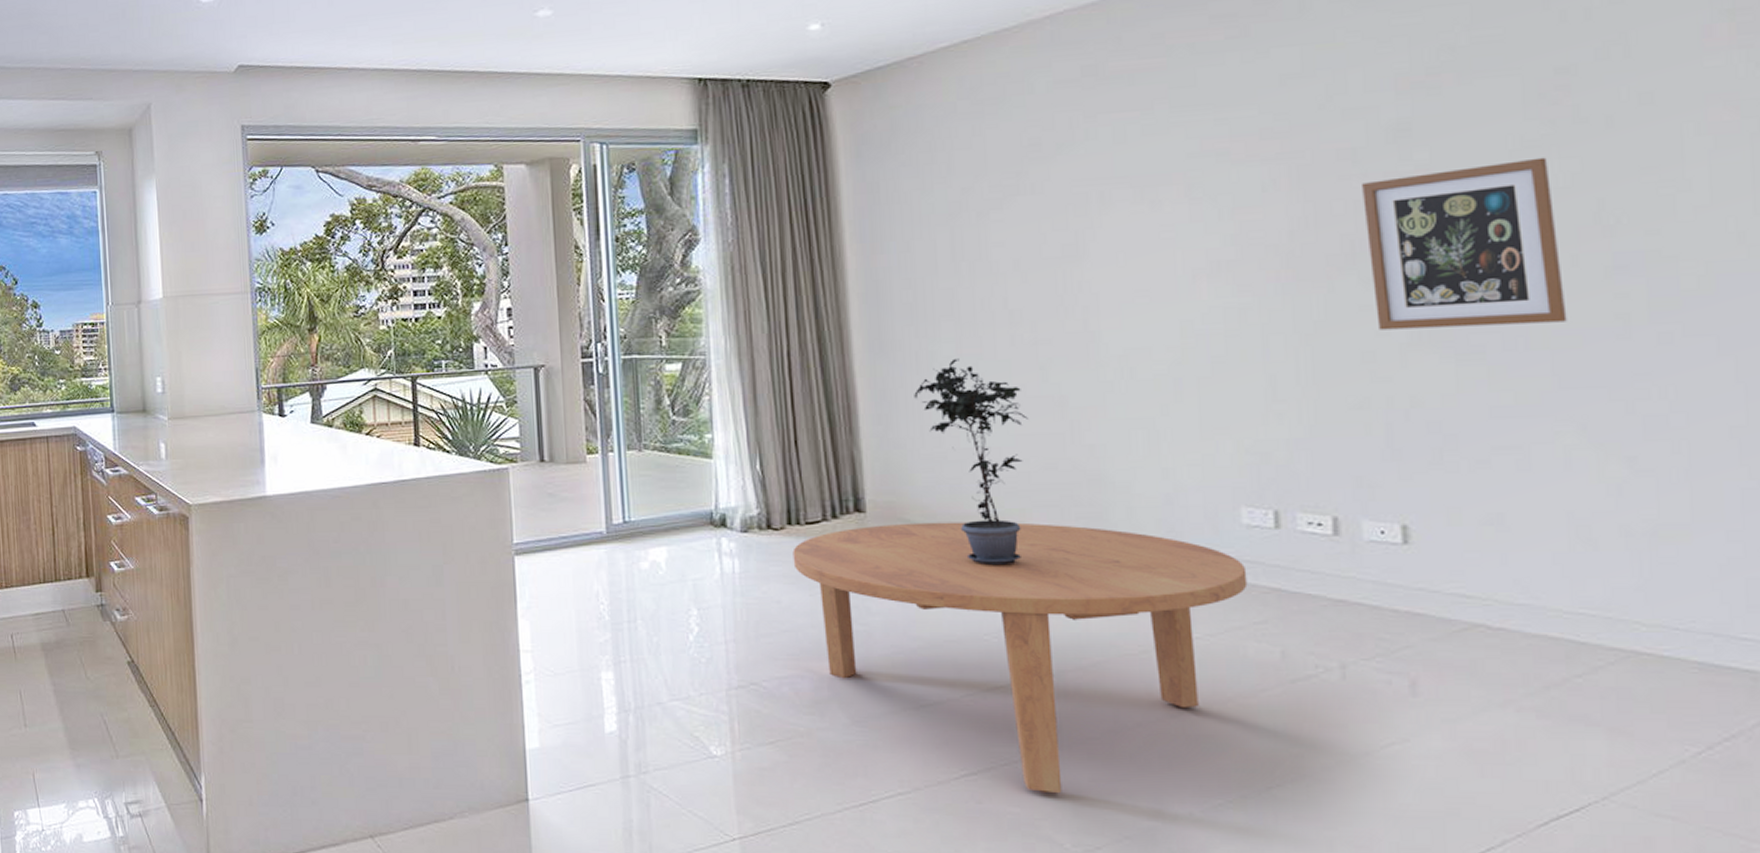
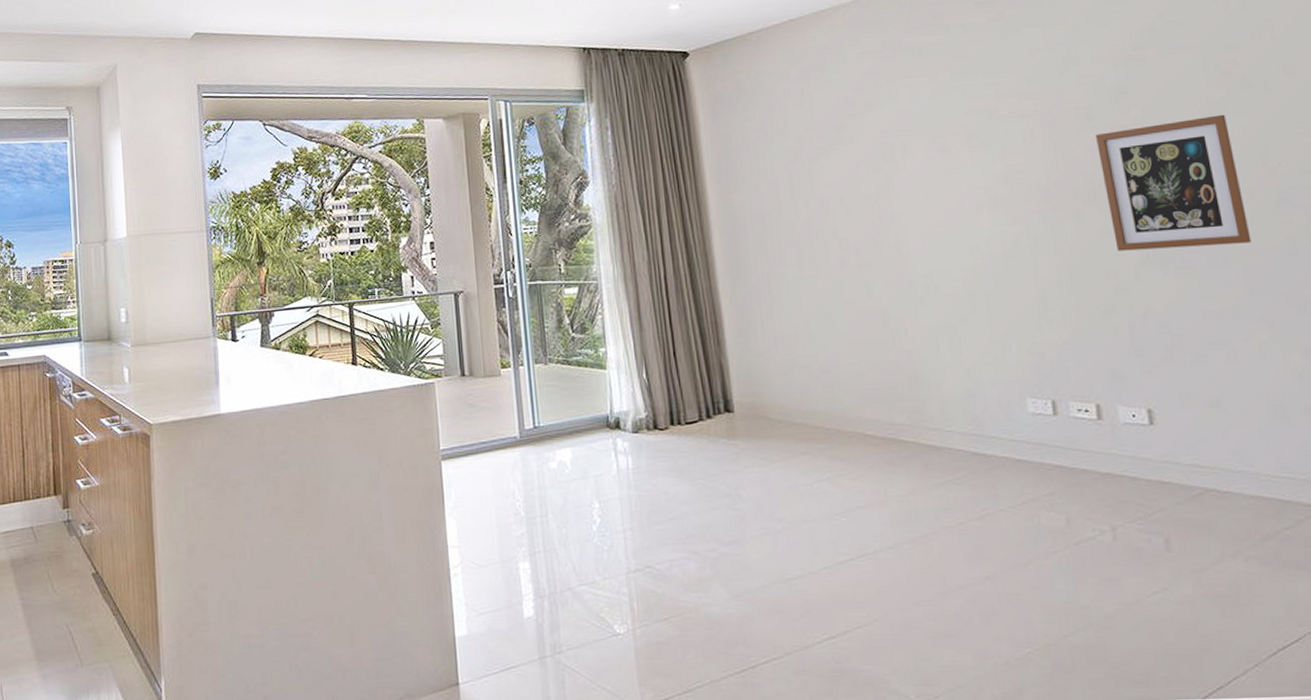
coffee table: present [792,522,1248,794] -> none [676,417,1037,651]
potted plant: present [914,358,1028,566] -> none [767,279,860,455]

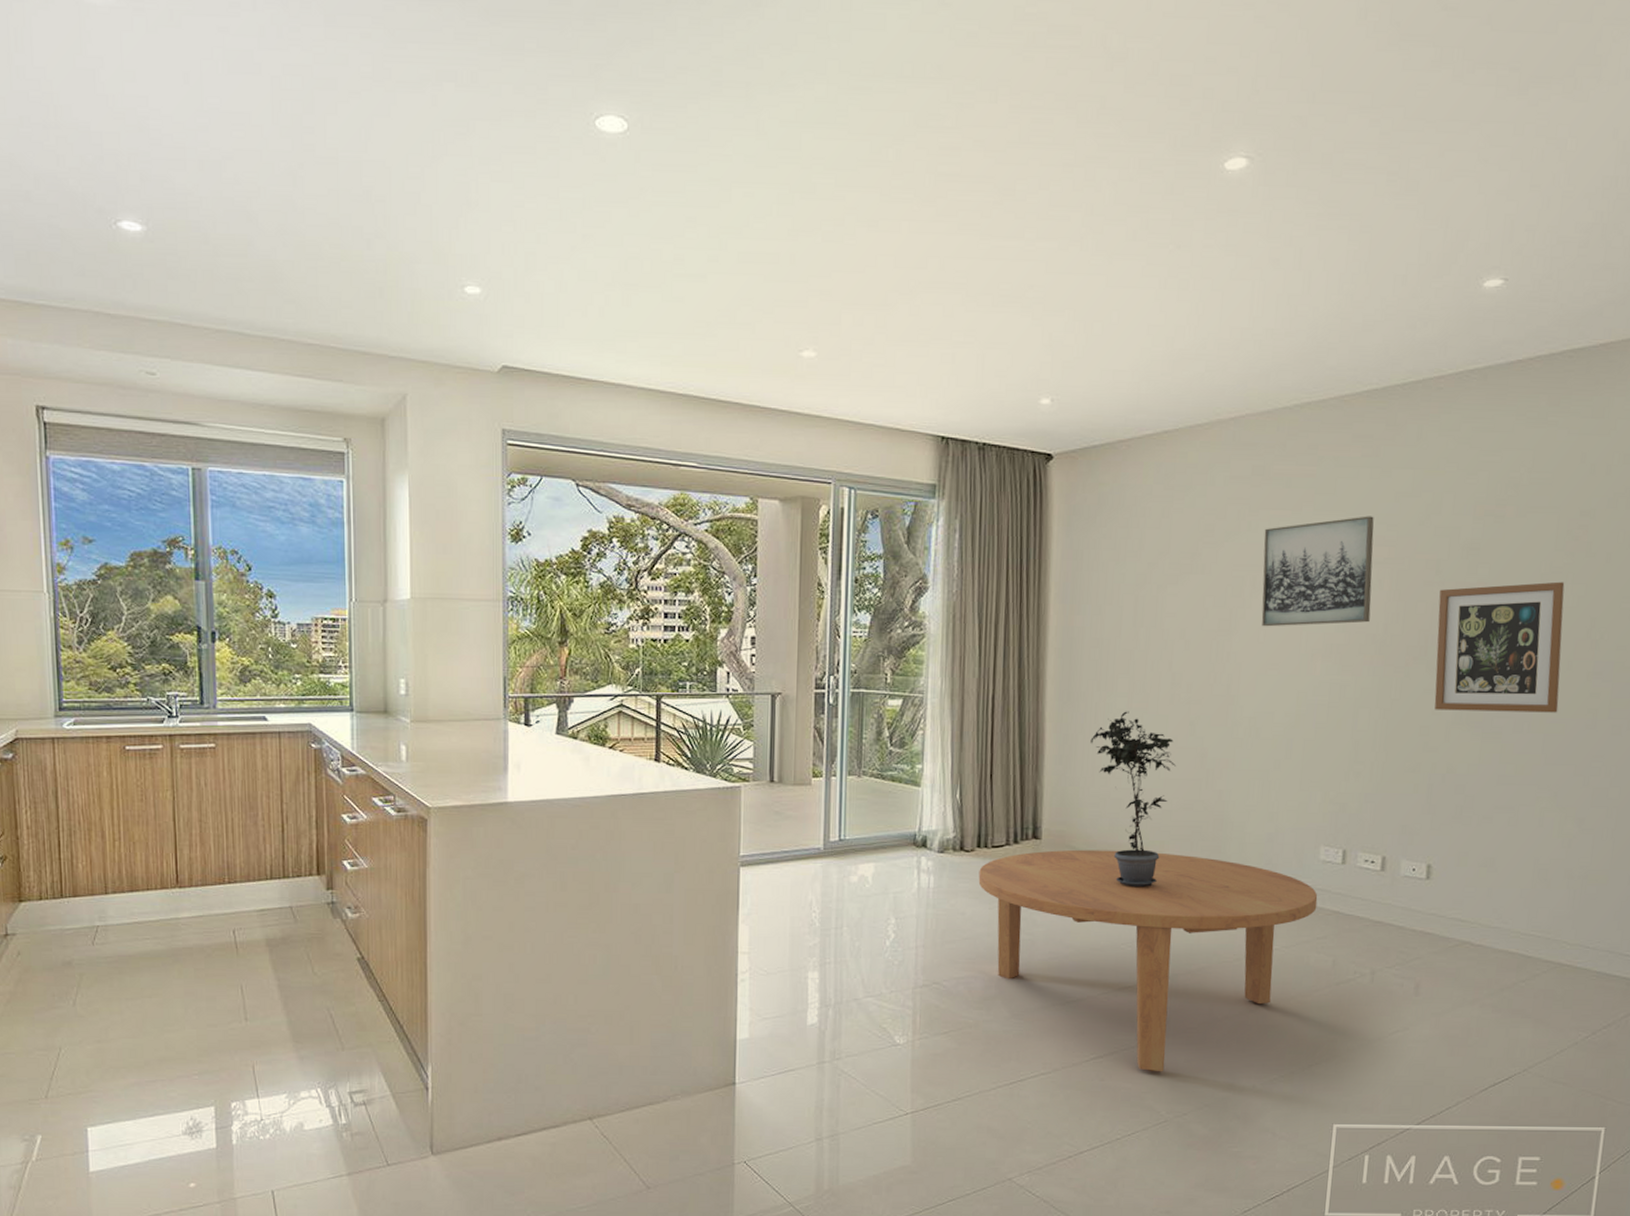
coffee table: none [676,417,1037,651] -> present [978,849,1318,1072]
potted plant: none [767,279,860,455] -> present [1090,711,1176,888]
wall art: none [905,73,1030,187] -> present [1261,516,1374,627]

